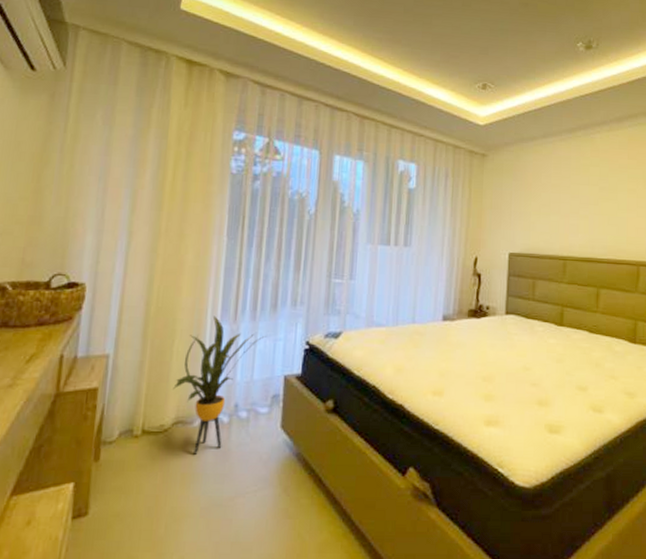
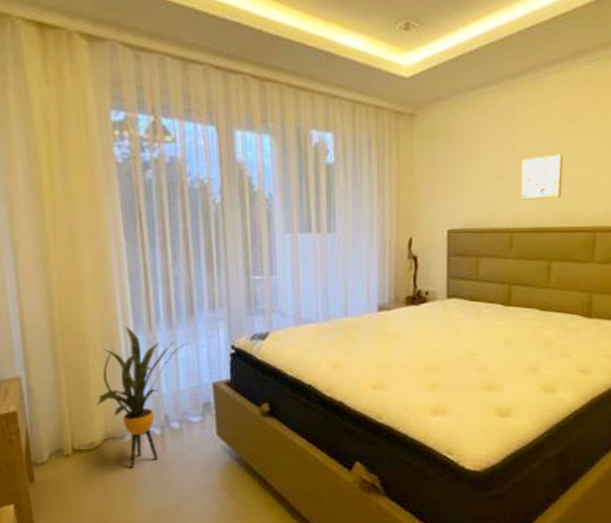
wall art: none [573,196,611,234] -> present [520,154,563,200]

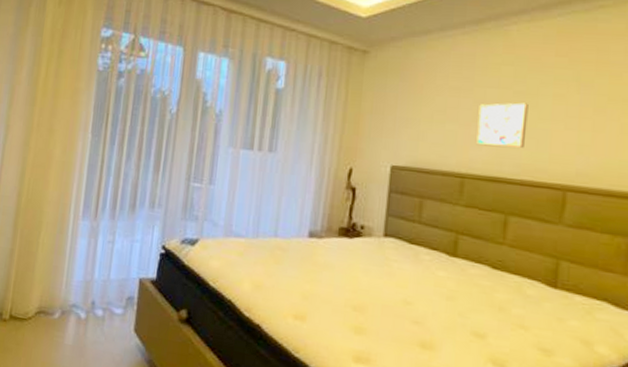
house plant: present [96,327,187,468] -> none [37,211,124,346]

